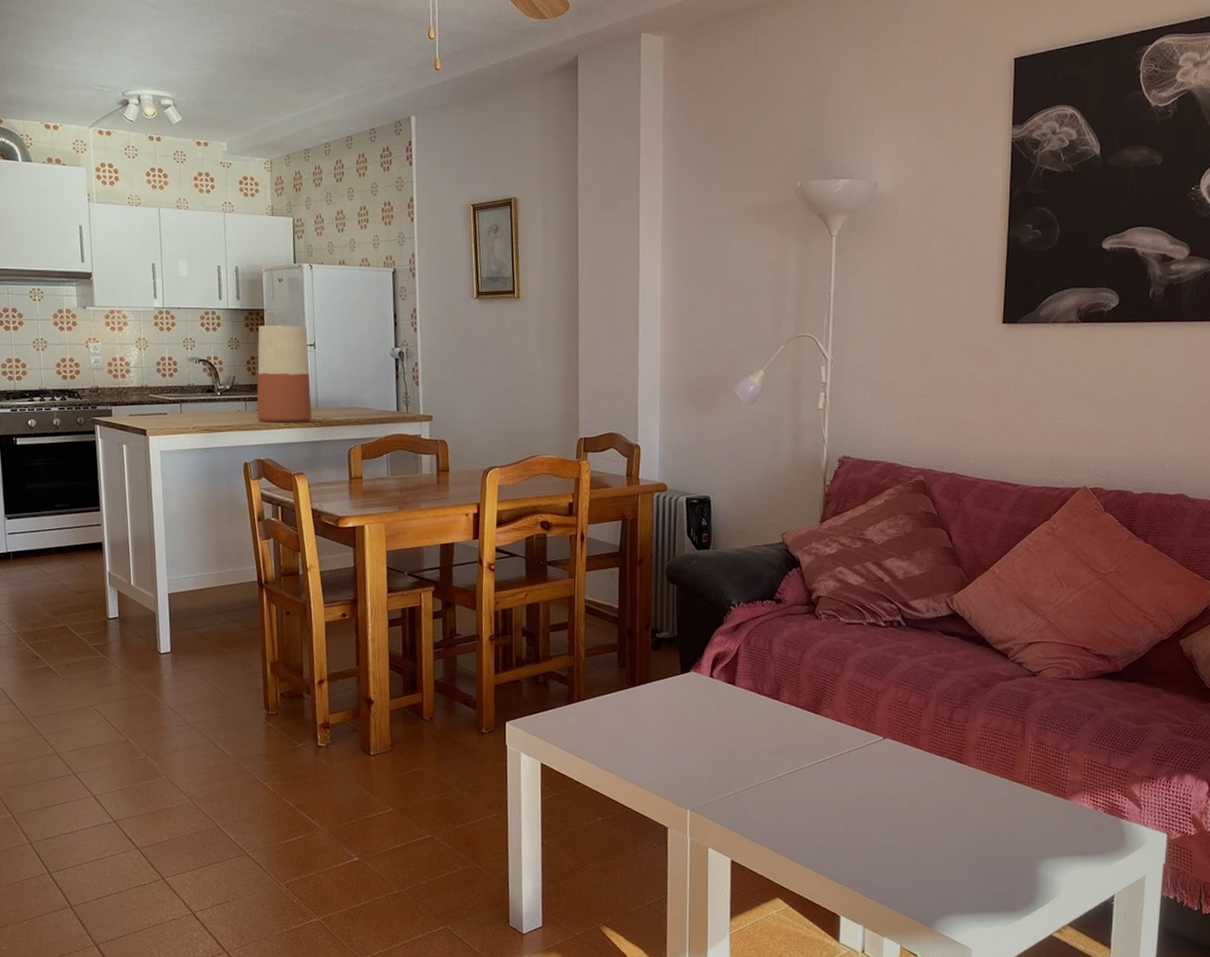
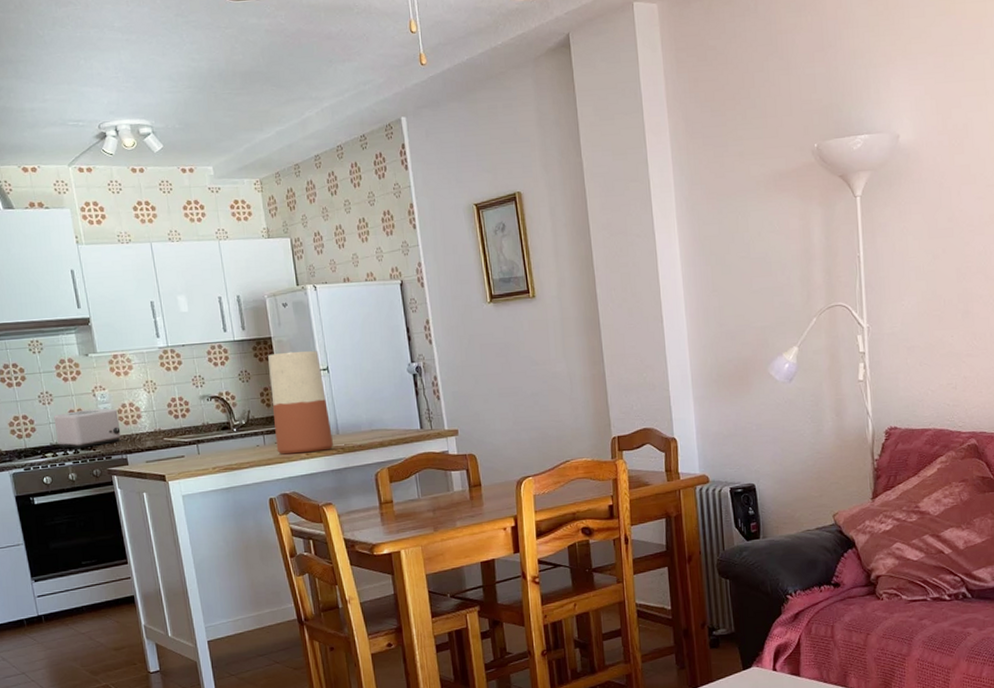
toaster: none [45,359,109,397] -> present [54,408,121,449]

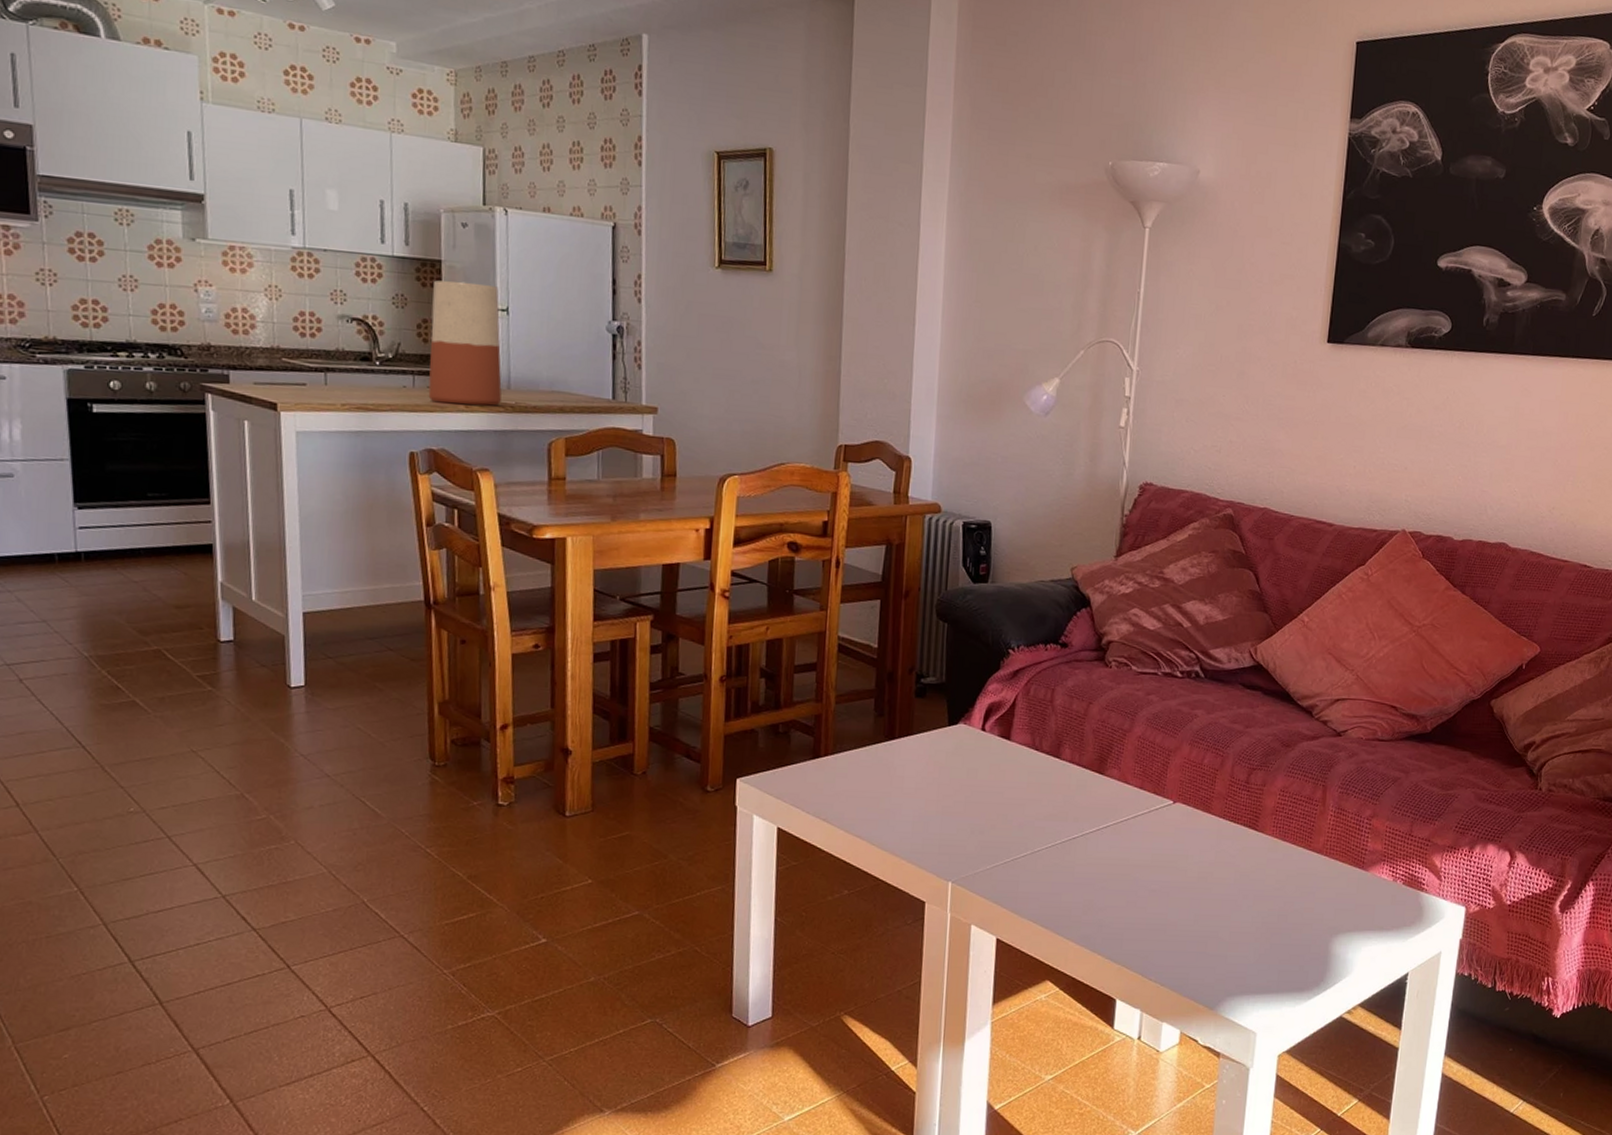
toaster: present [54,408,121,449] -> none [135,305,226,354]

